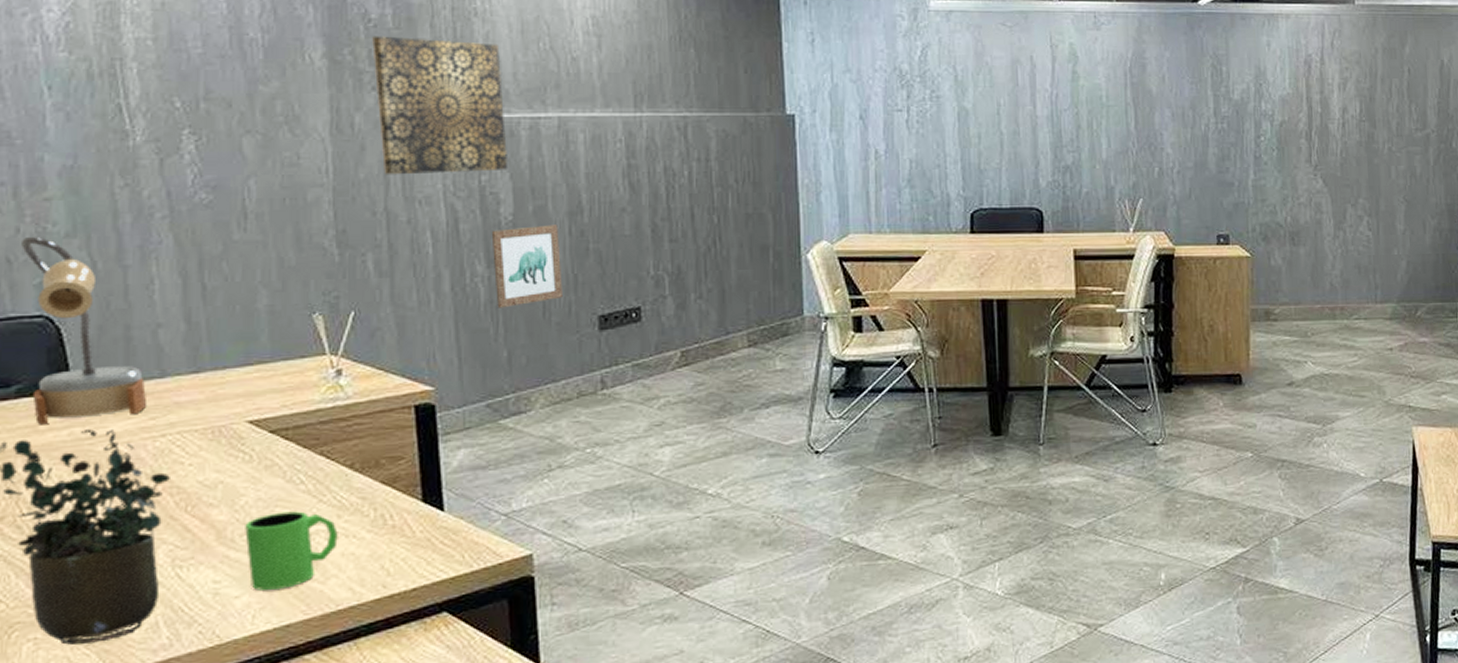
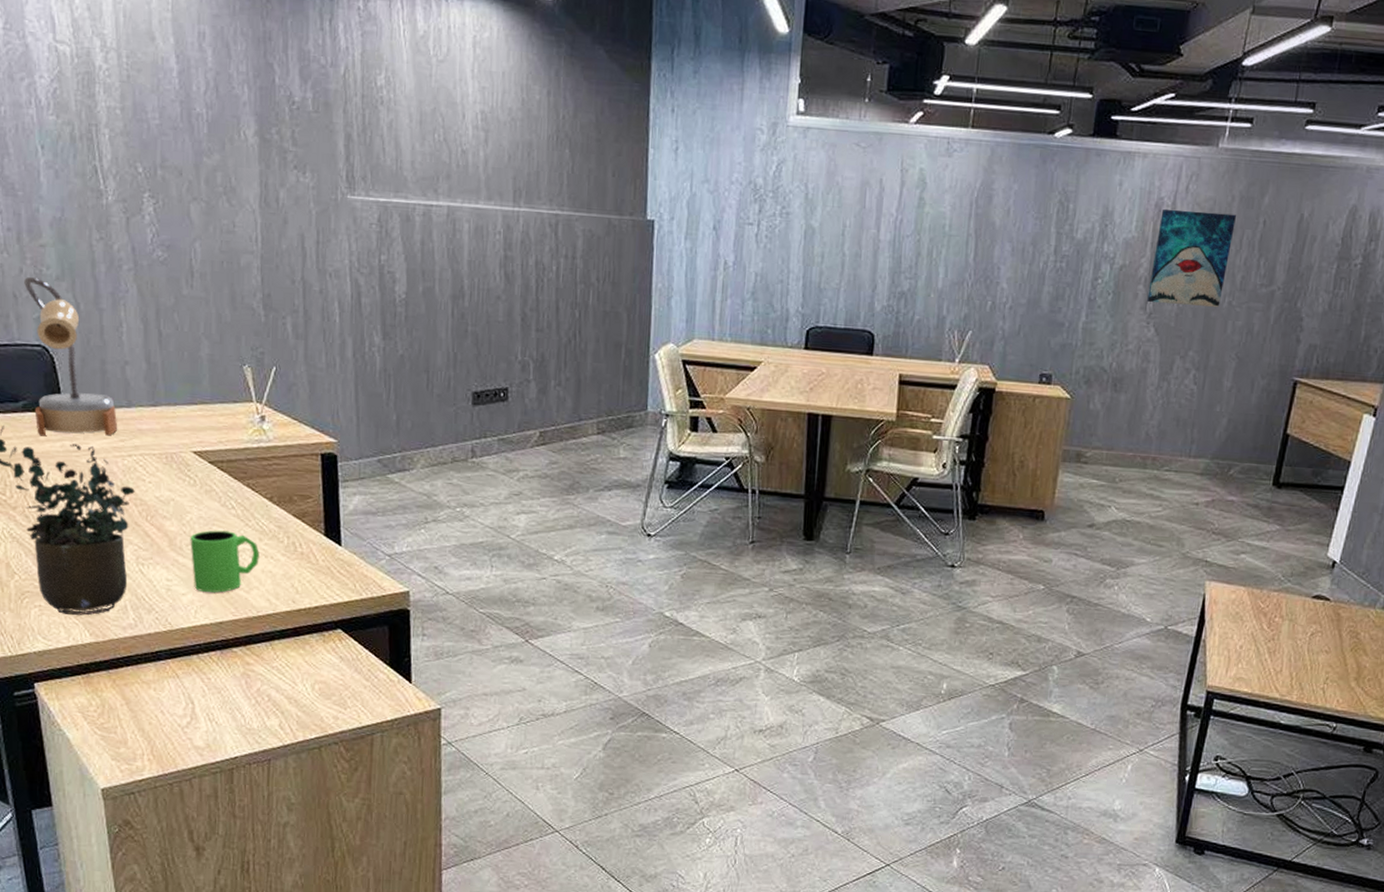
wall art: present [372,36,509,175] -> none [295,117,404,252]
wall art: present [491,224,563,308] -> none [387,305,444,377]
wall art: none [1310,65,1383,155] -> present [1147,209,1237,307]

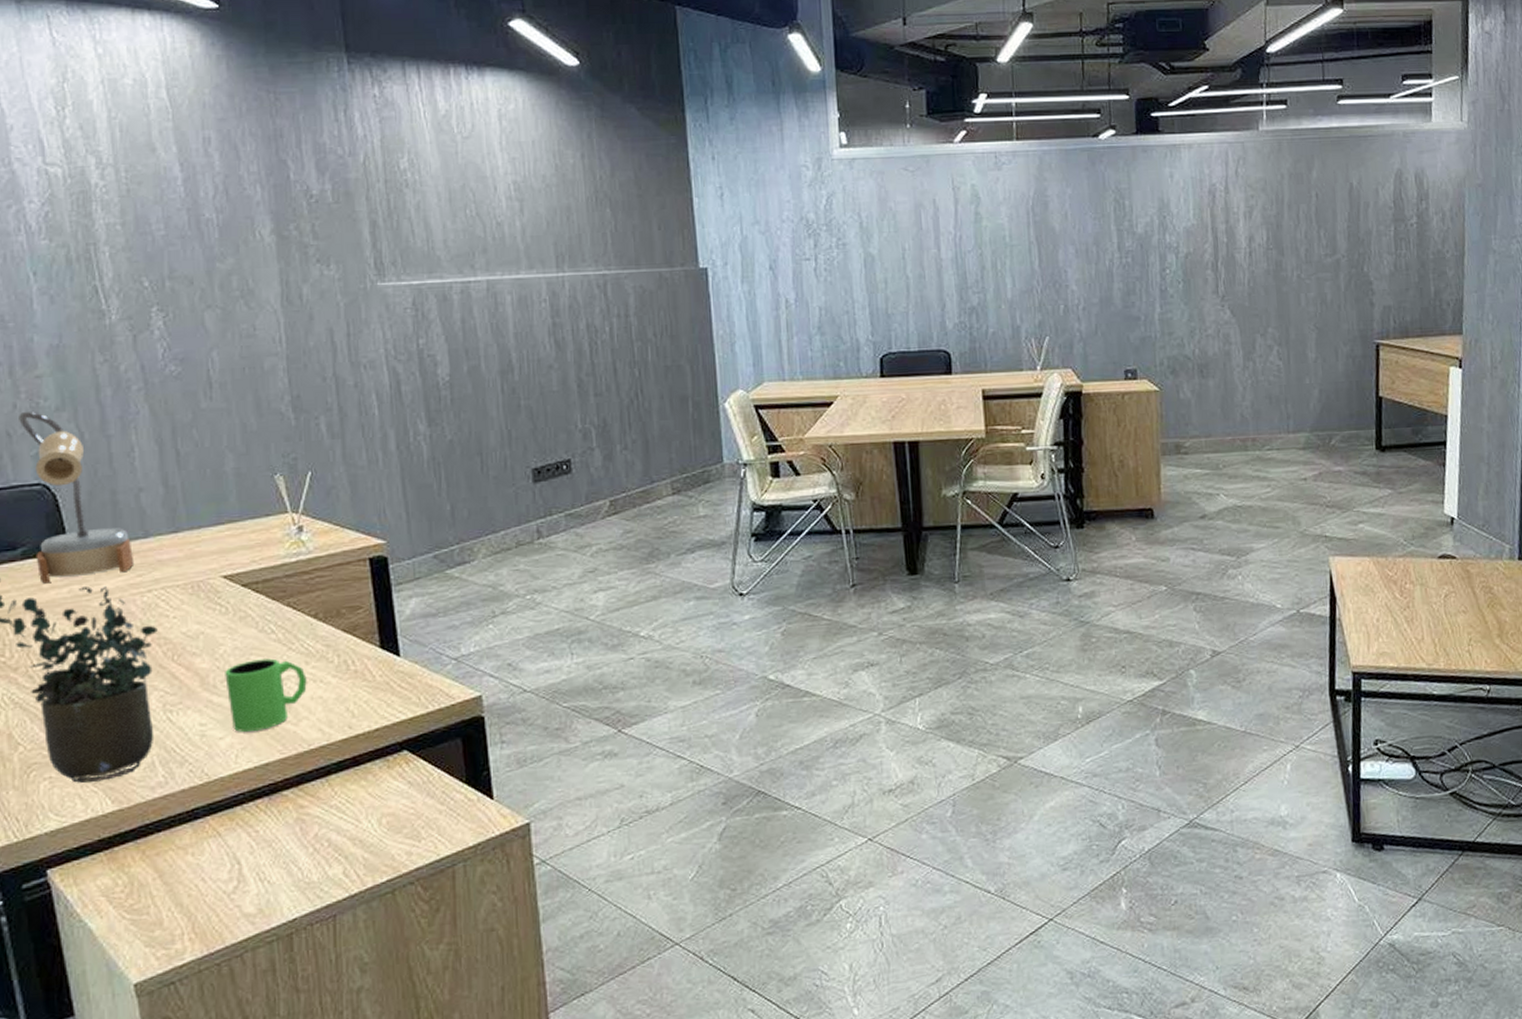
wall art: present [1147,209,1237,307] -> none [1216,191,1290,286]

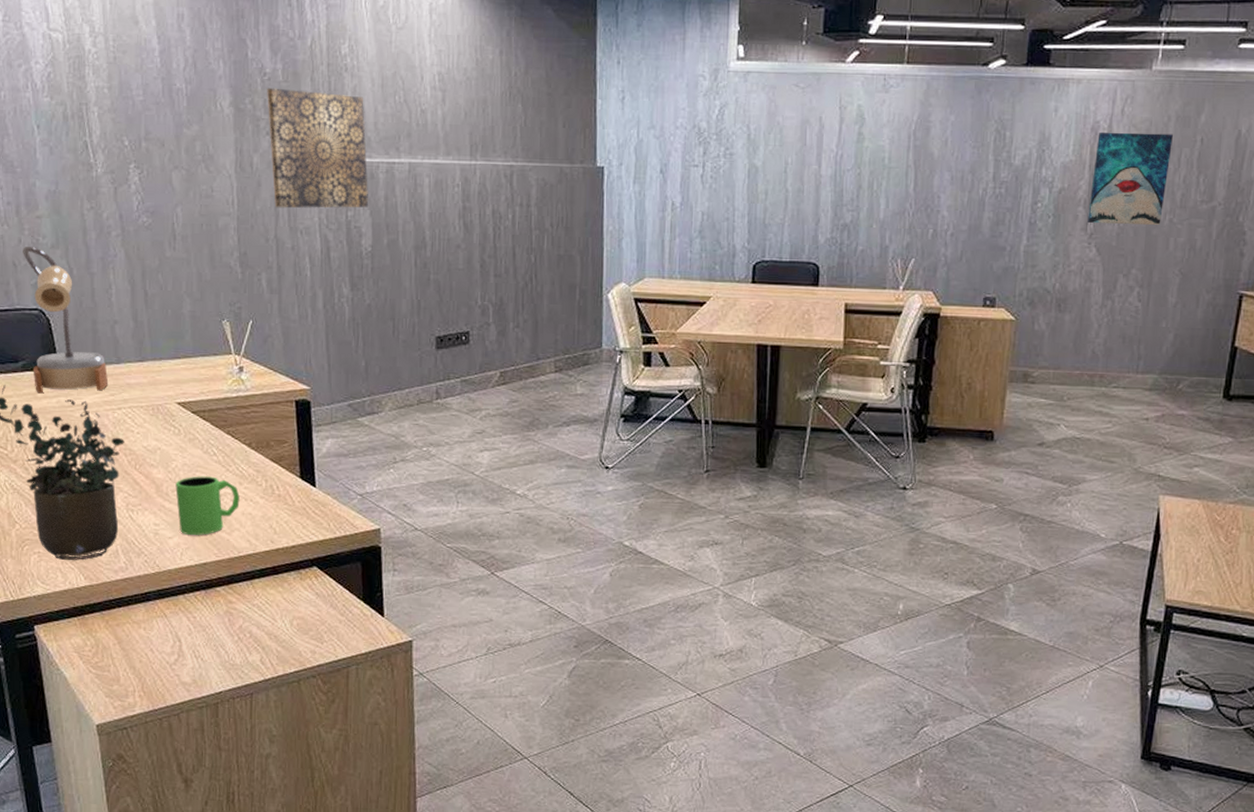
wall art: none [315,210,443,342] -> present [267,87,369,209]
wall art: none [1216,191,1290,286] -> present [1088,132,1174,225]

